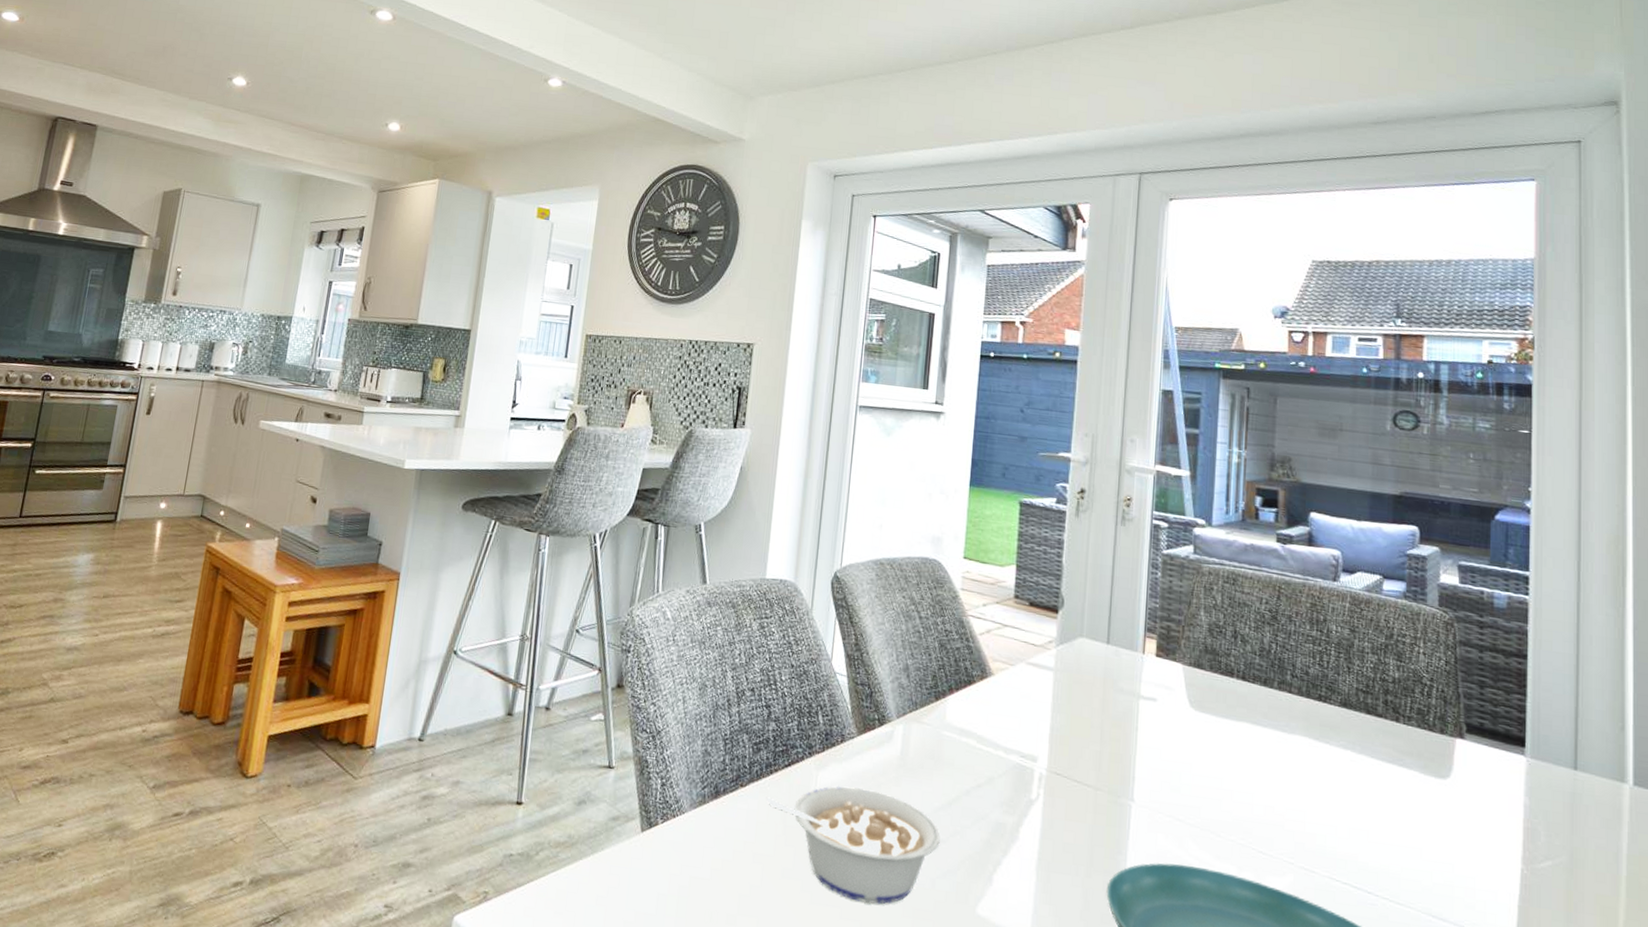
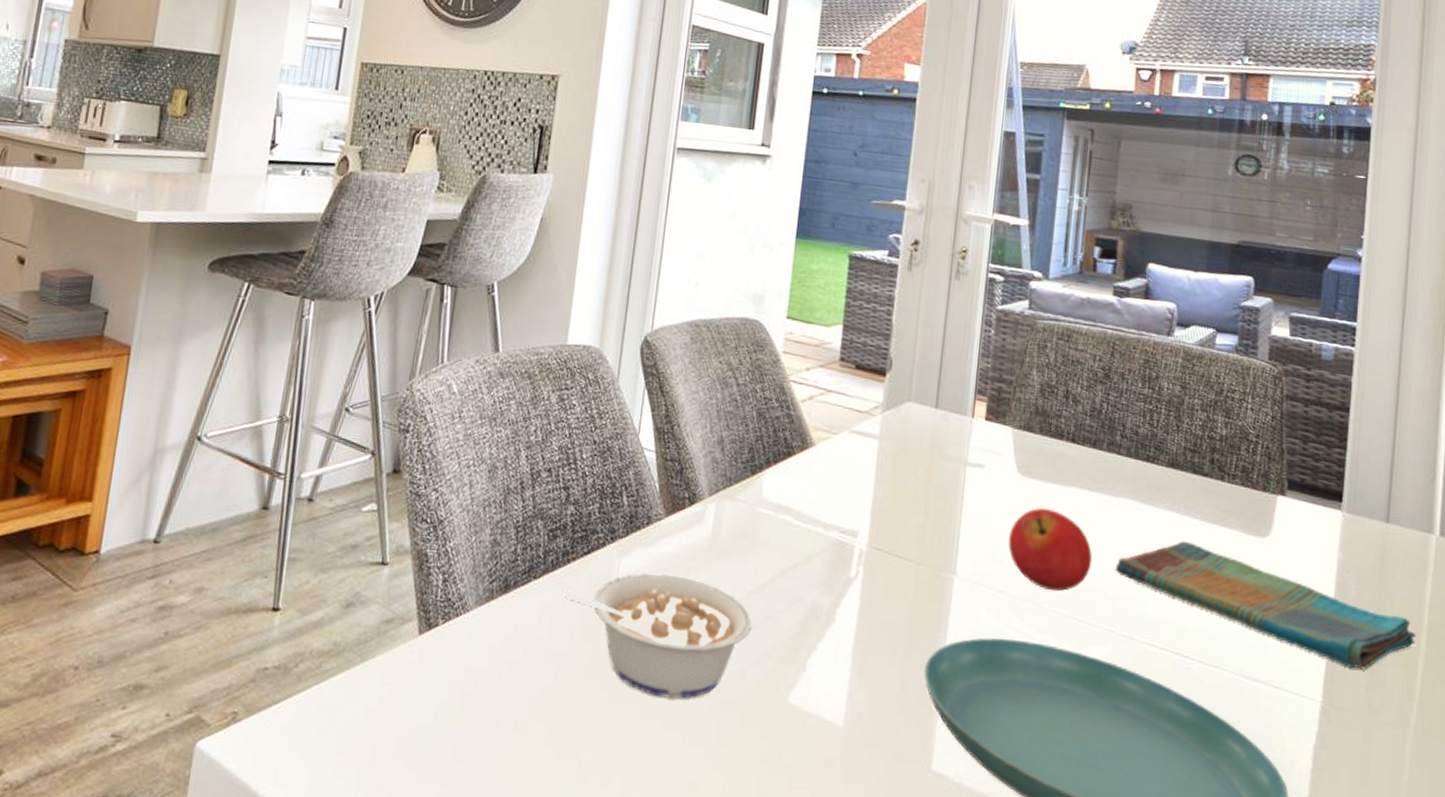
fruit: none [1184,741,1269,822] -> present [1008,508,1092,592]
dish towel: none [1292,779,1614,917] -> present [1115,541,1416,670]

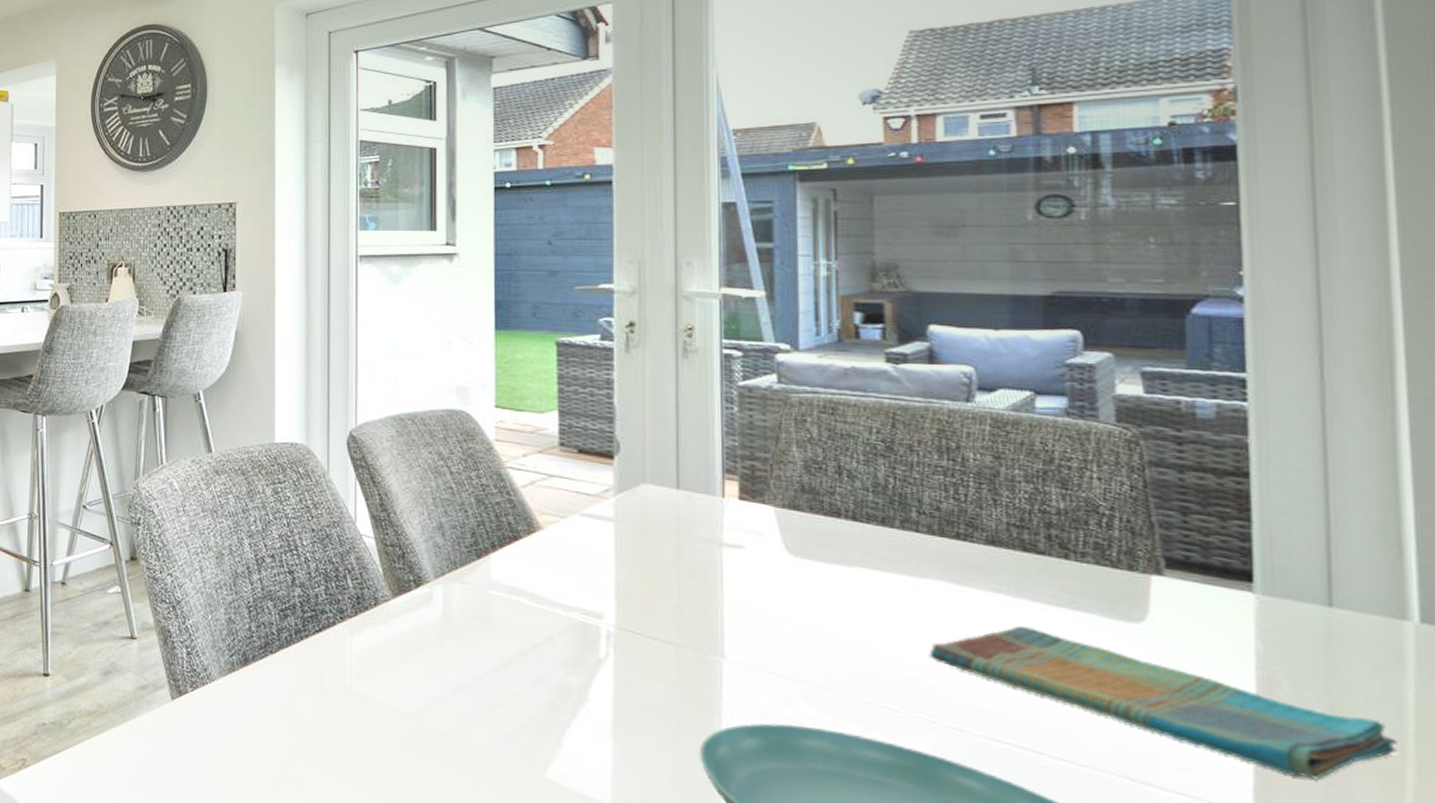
legume: present [562,572,752,700] -> none [298,649,497,769]
fruit: present [1008,508,1092,592] -> none [785,590,897,678]

